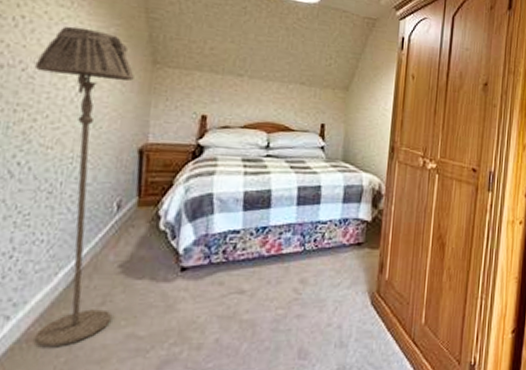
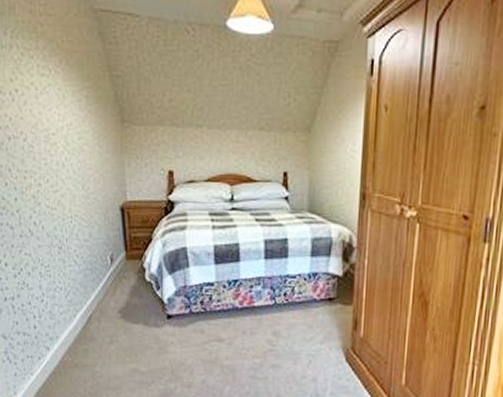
floor lamp: present [34,26,134,348] -> none [32,94,118,375]

